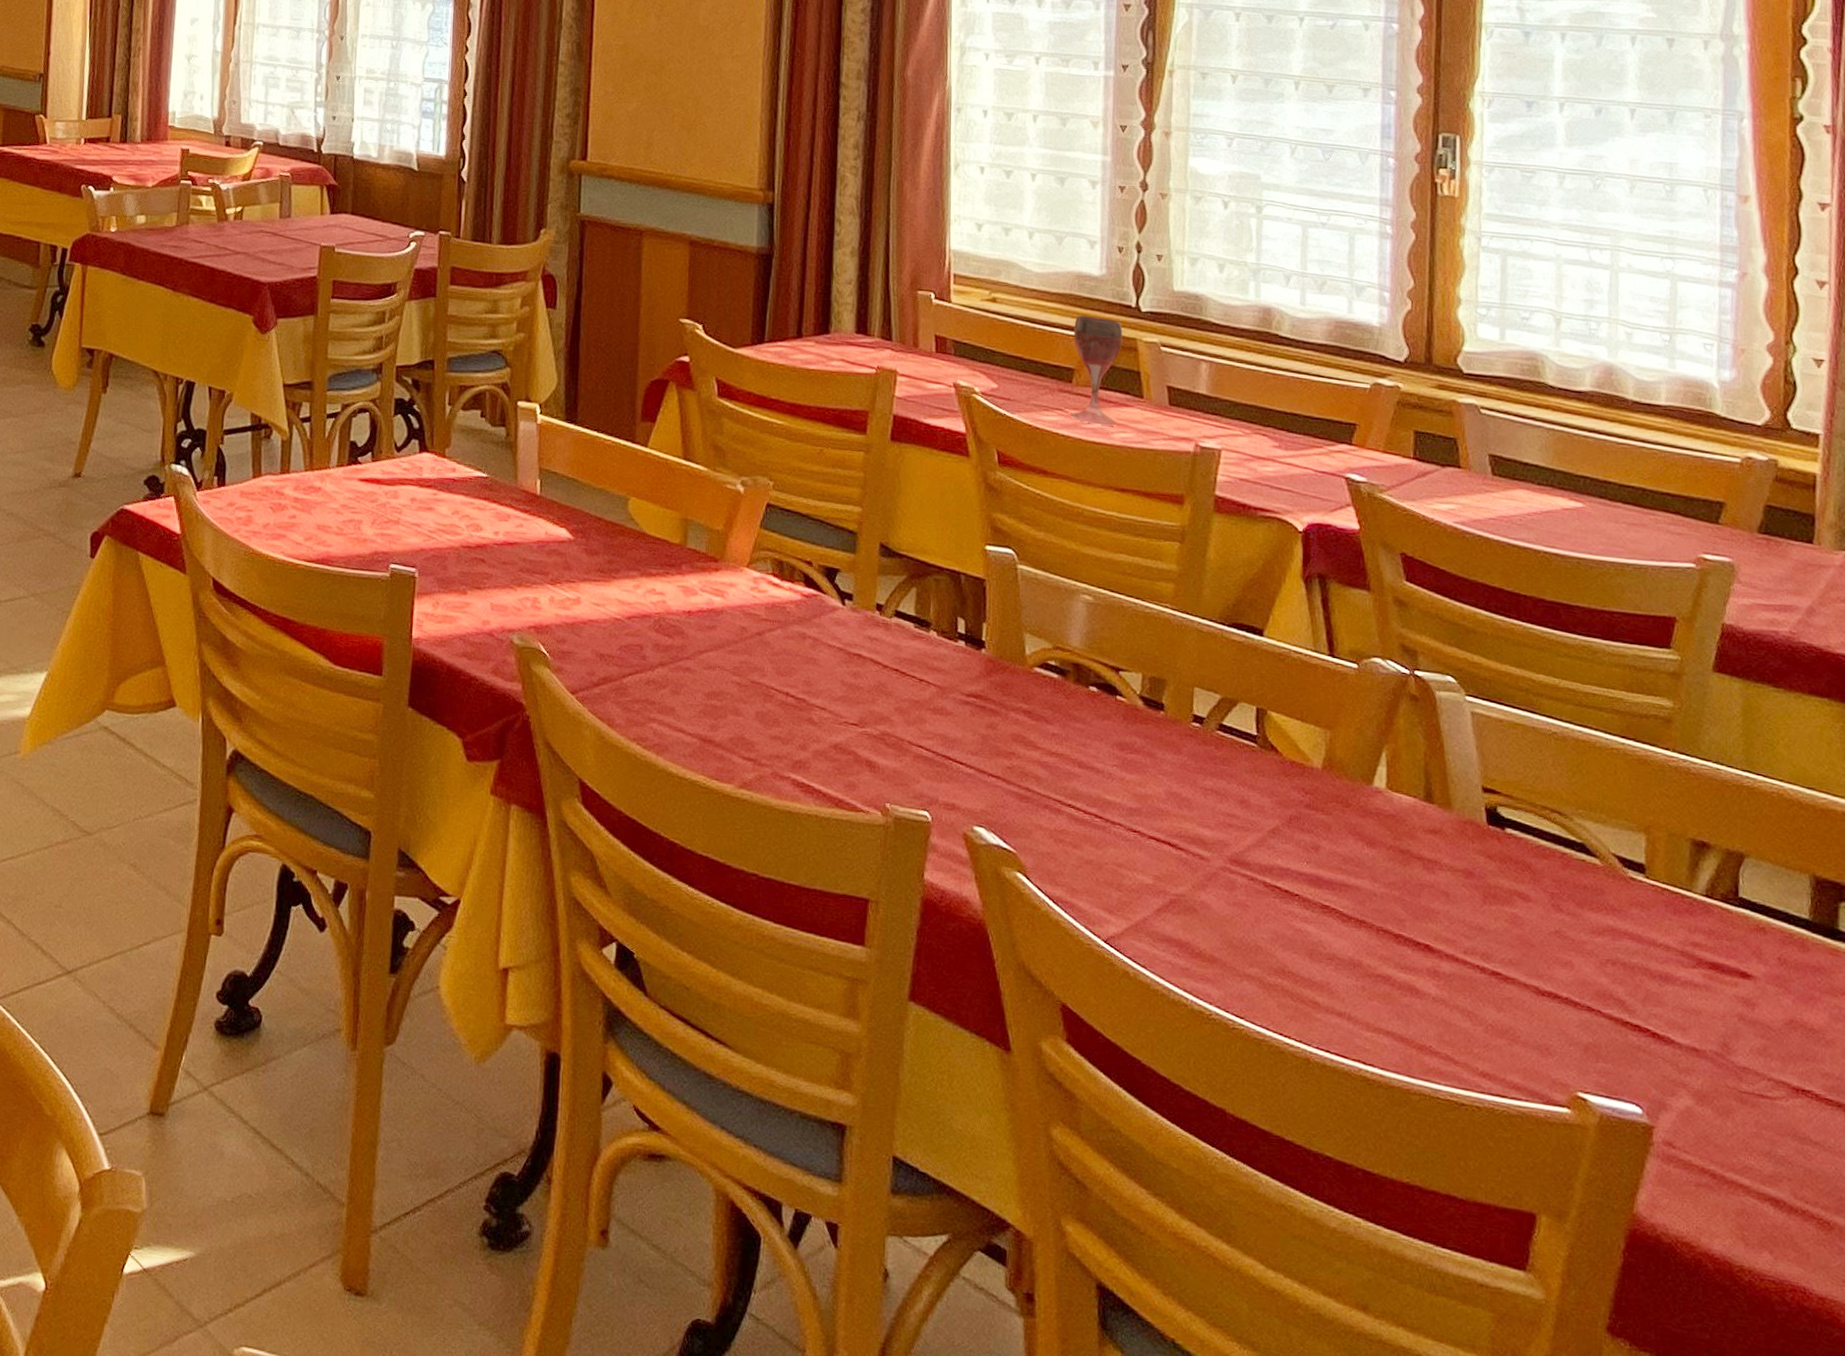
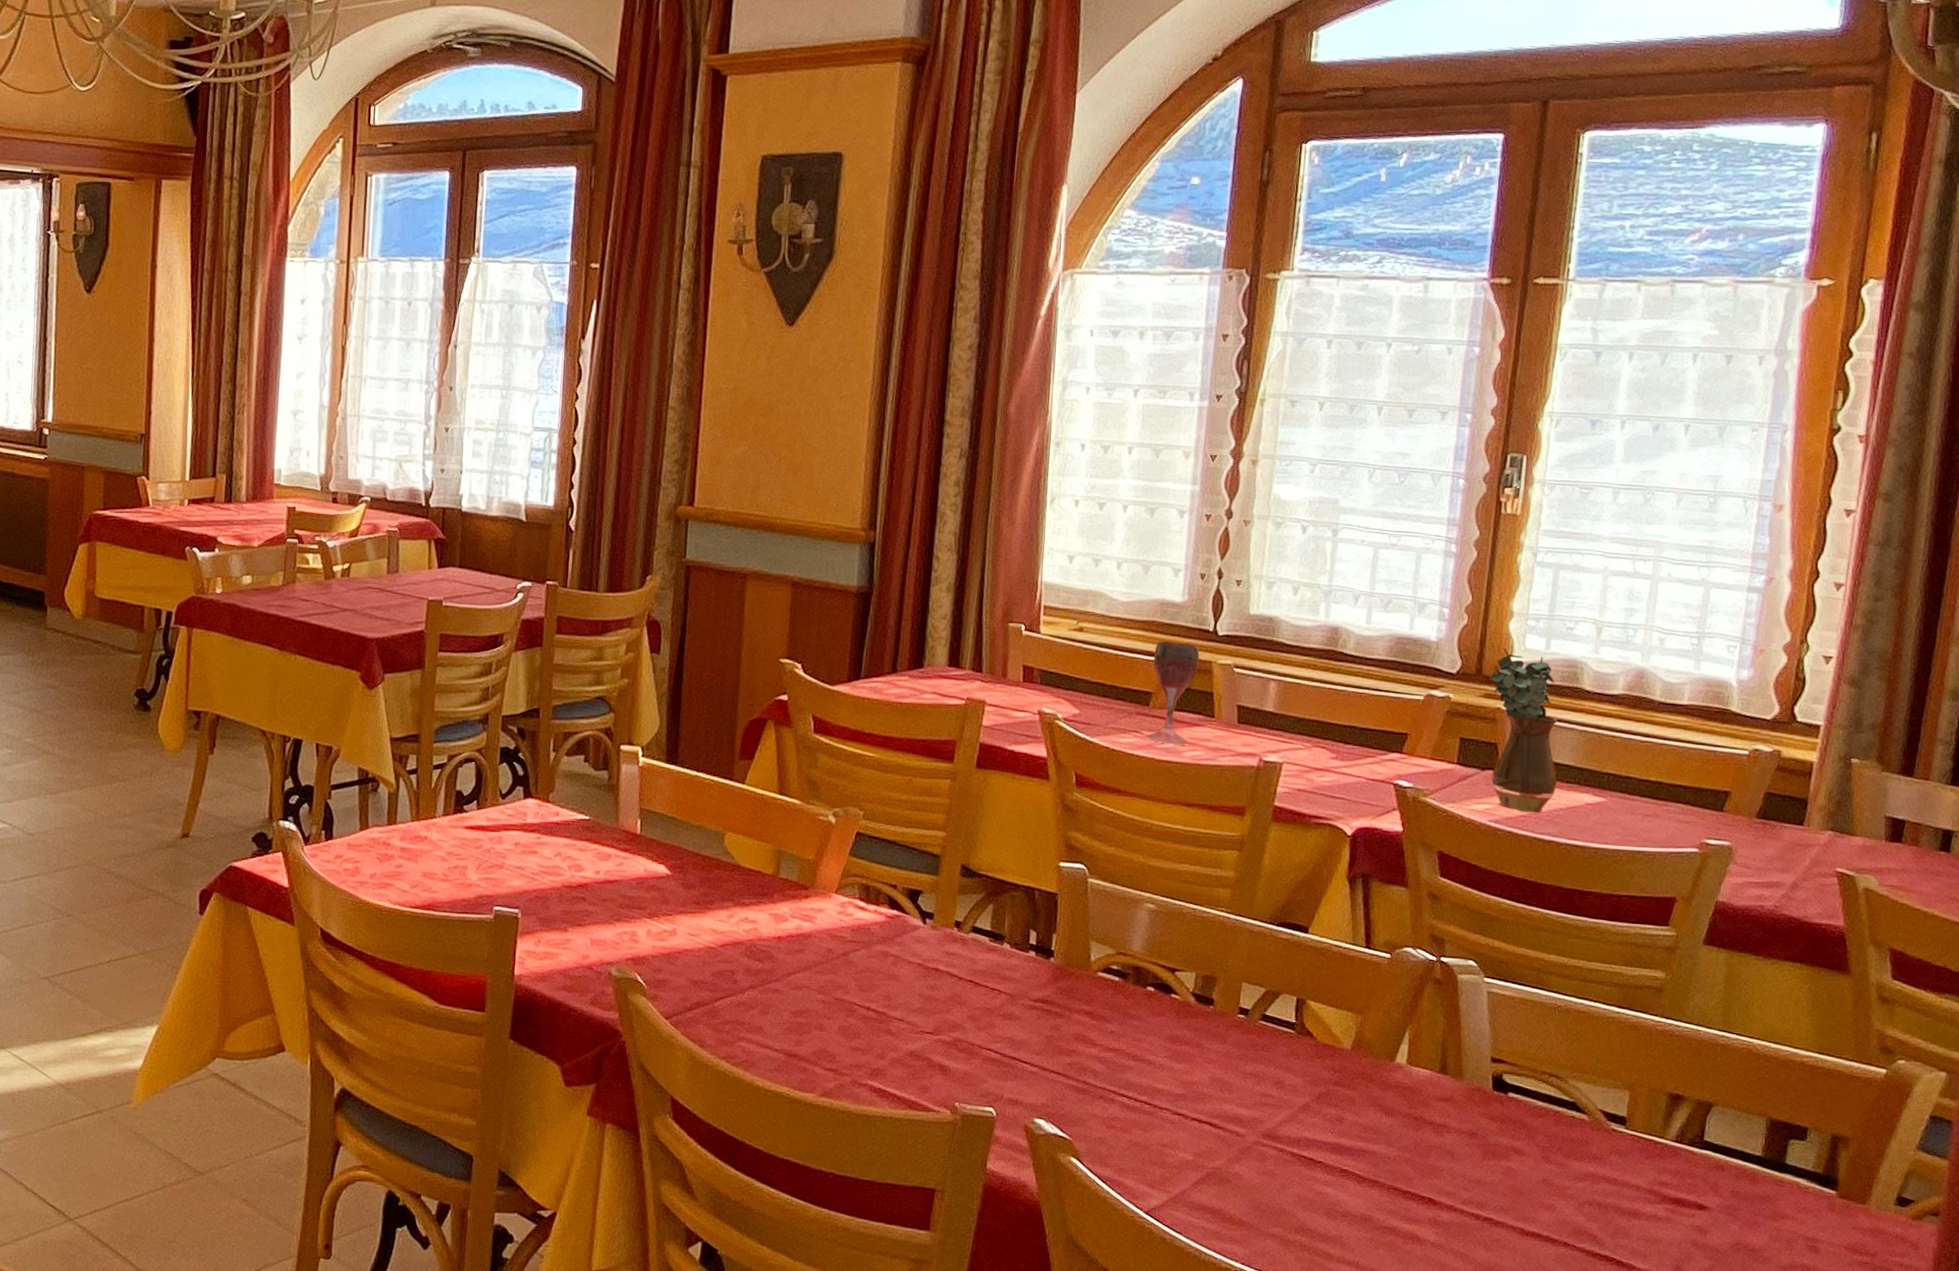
vase: none [1441,337,1527,517] -> present [1489,648,1558,813]

